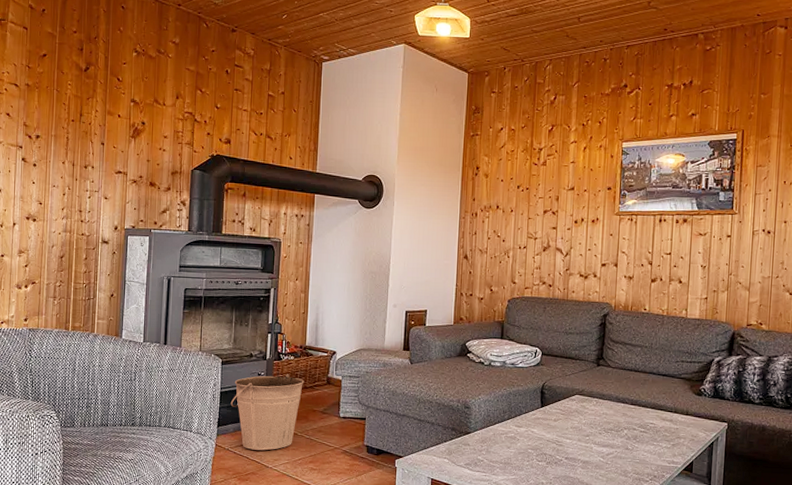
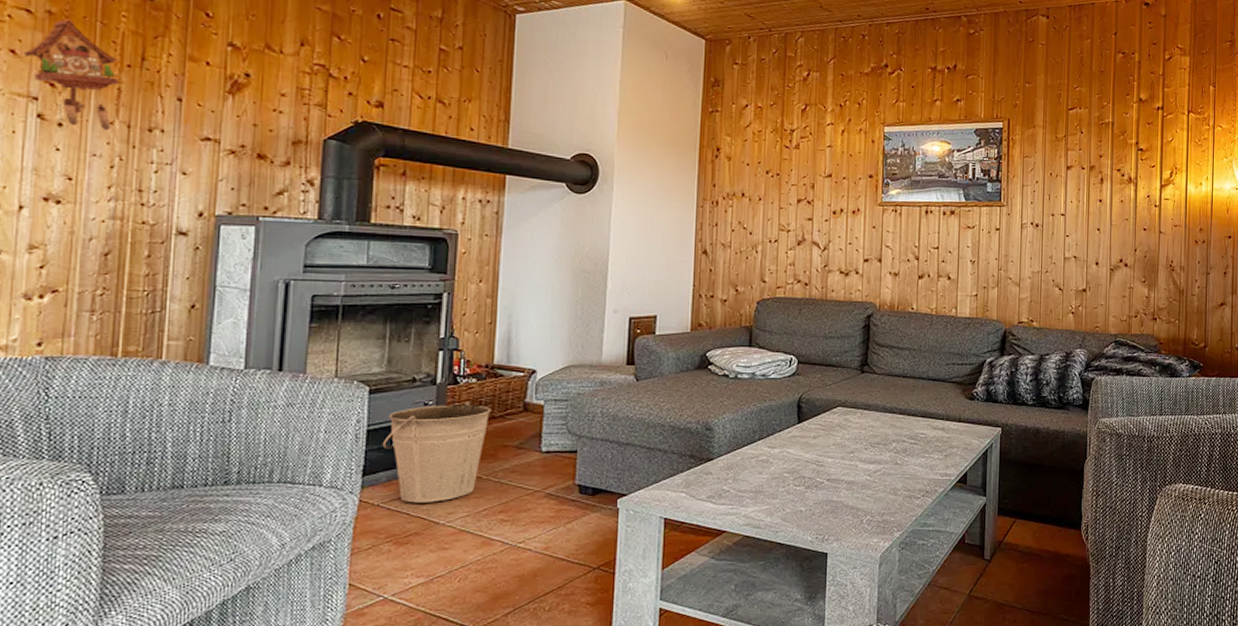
cuckoo clock: none [12,88,67,168] -> present [21,18,119,130]

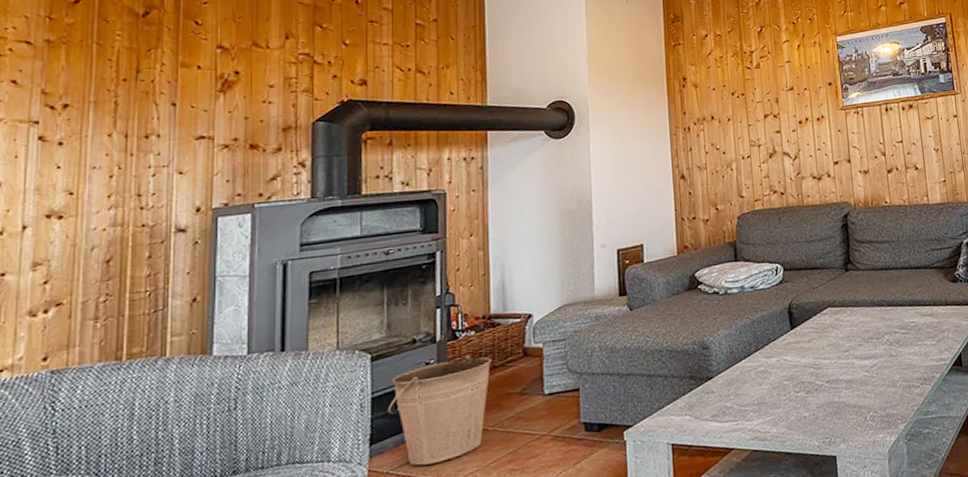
cuckoo clock: present [21,18,119,130] -> none [22,44,116,143]

